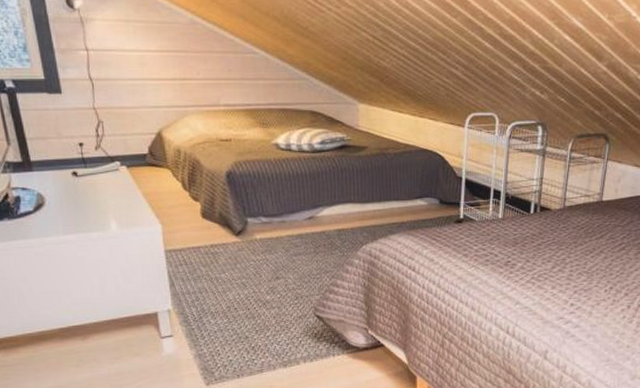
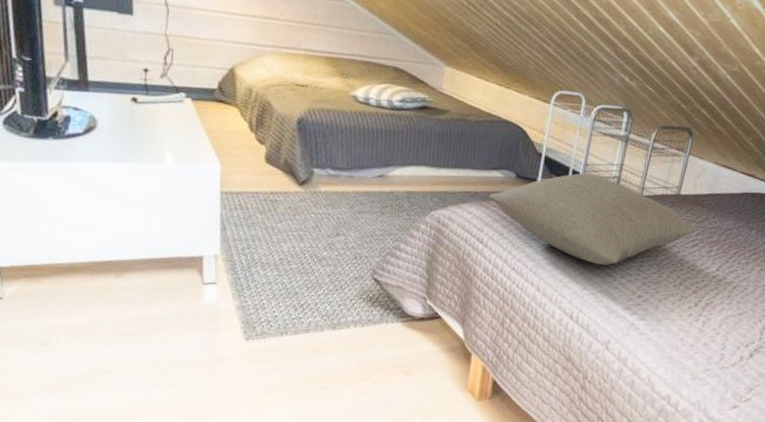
pillow: none [416,191,623,279] -> present [489,173,697,265]

